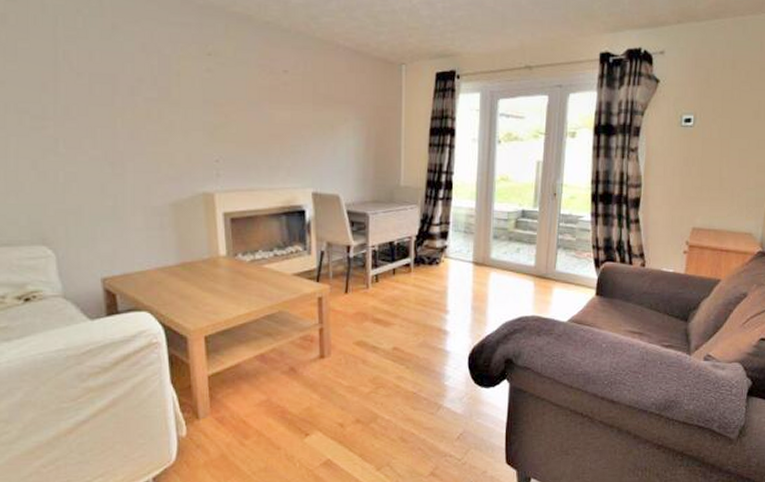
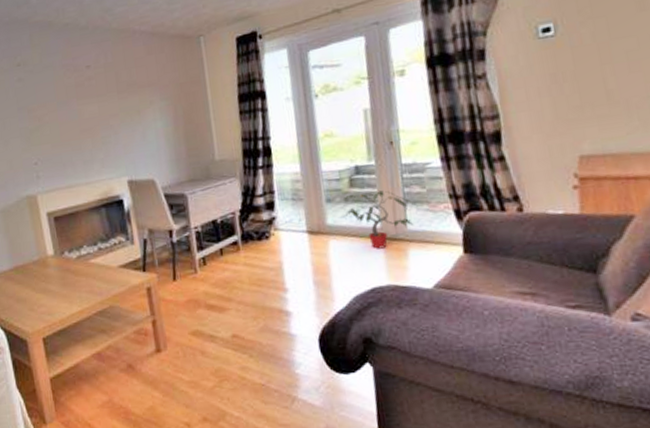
potted plant: none [507,234,563,284] -> present [344,190,413,249]

